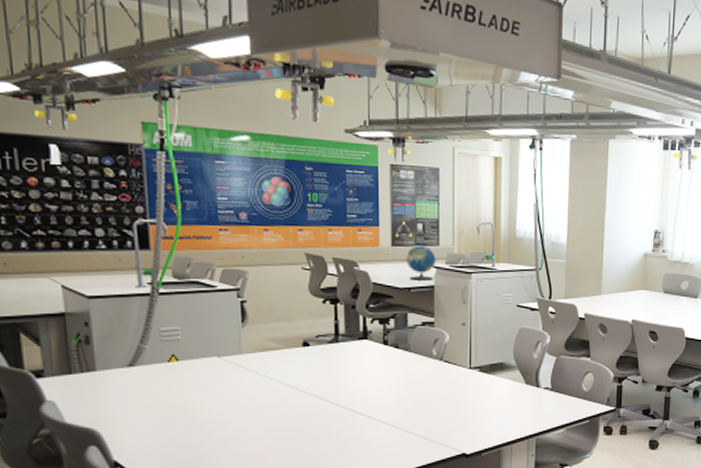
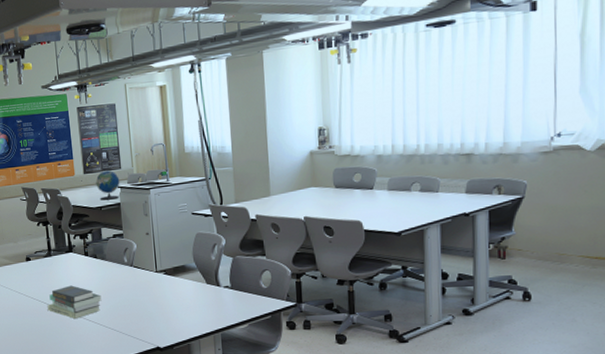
books: none [327,379,400,419] -> present [47,285,102,319]

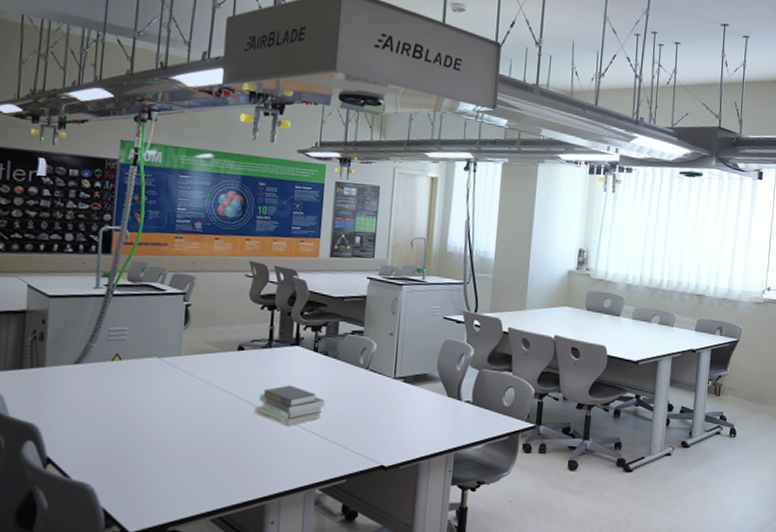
globe: present [95,169,120,200] -> none [342,256,371,291]

